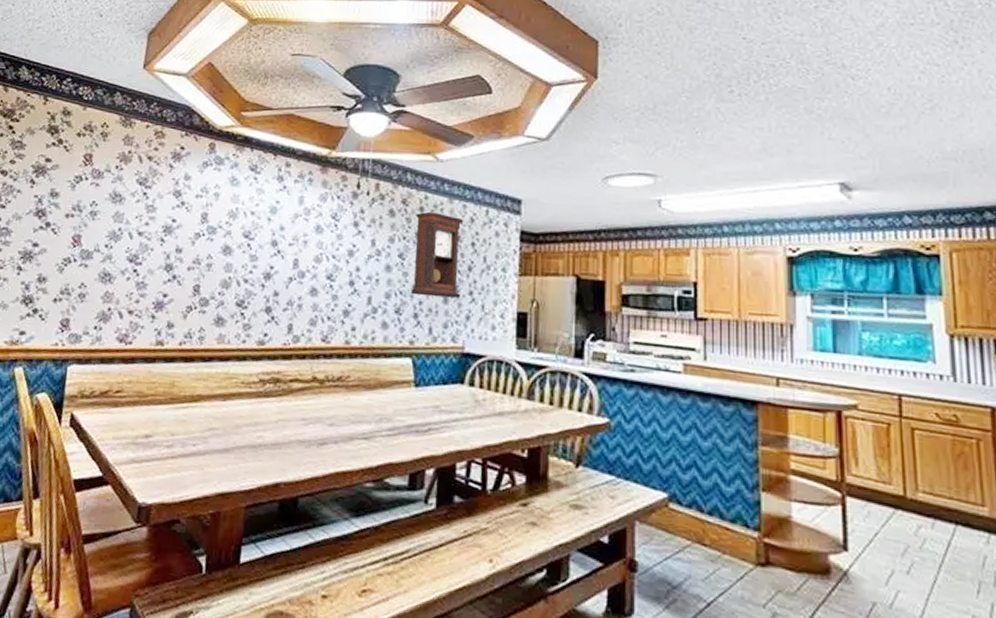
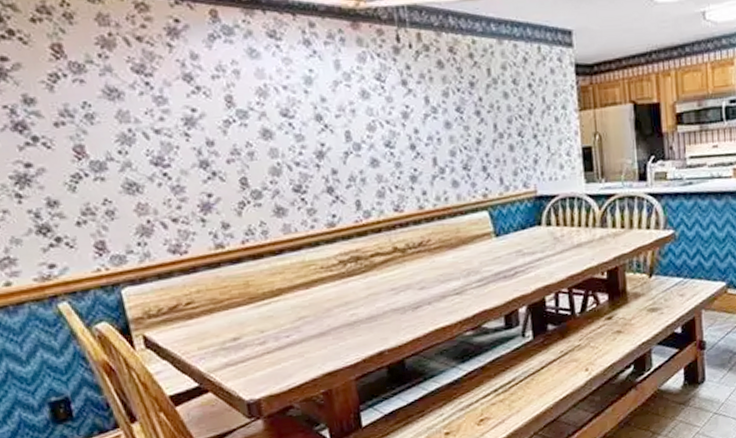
pendulum clock: present [410,211,464,299] -> none [466,56,526,148]

